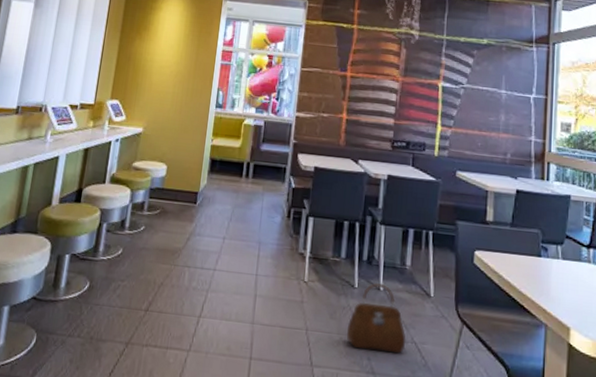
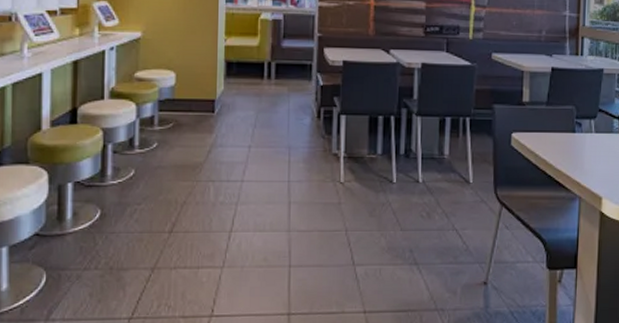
handbag: present [346,283,406,354] -> none [387,175,447,243]

